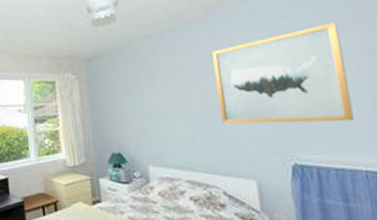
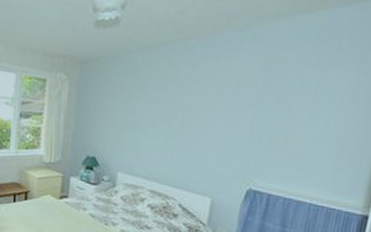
wall art: present [212,22,354,125] -> none [196,60,335,159]

